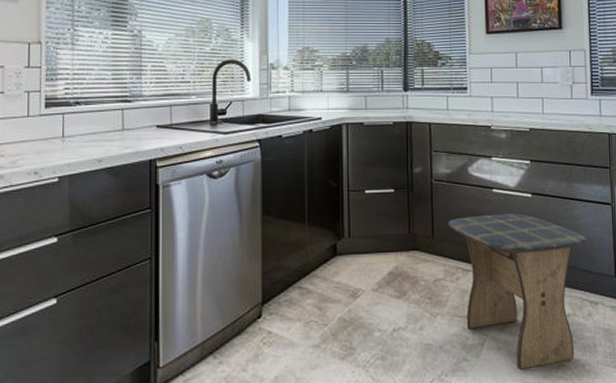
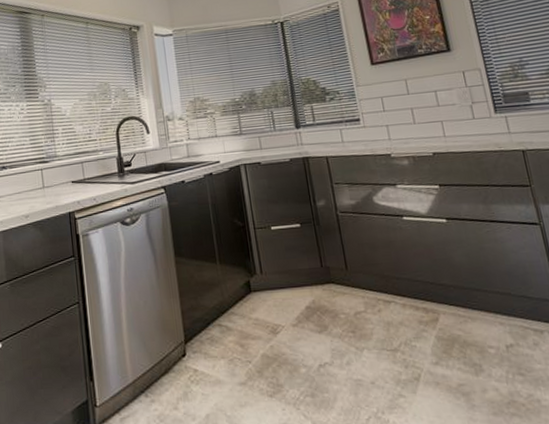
stool: present [448,213,588,370] -> none [360,240,526,406]

